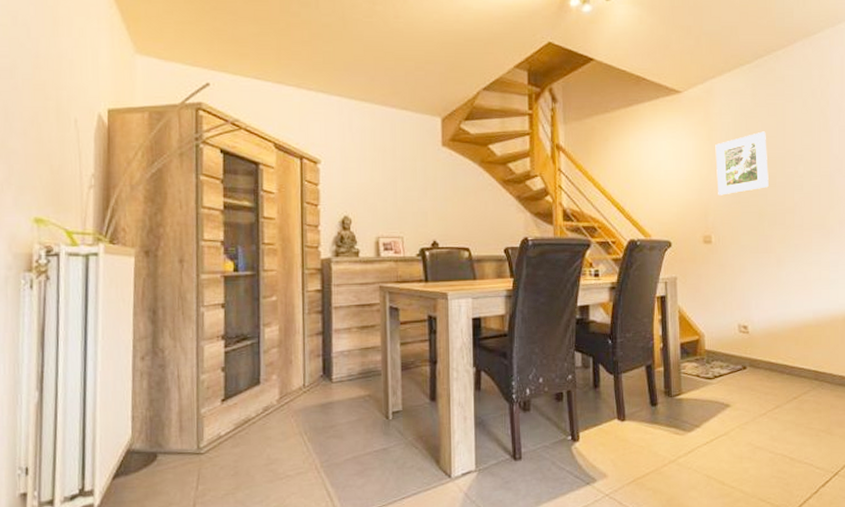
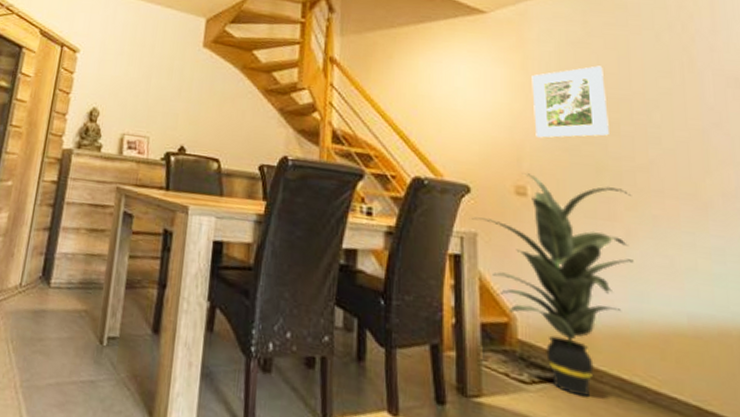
indoor plant: none [673,225,782,380] -> present [472,173,634,398]

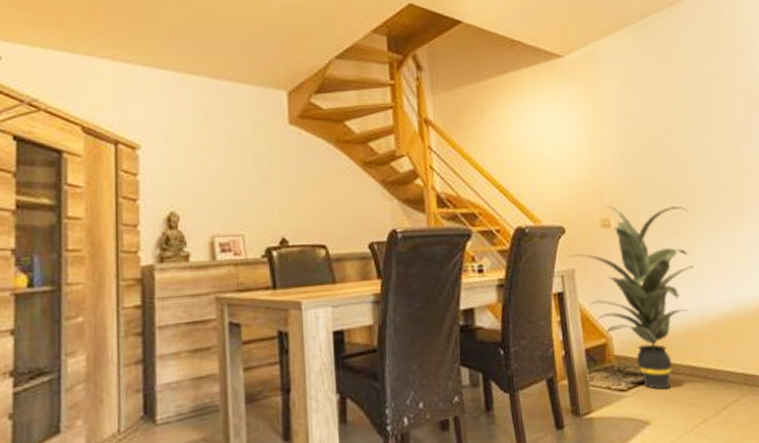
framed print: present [532,66,609,138] -> none [605,98,669,172]

